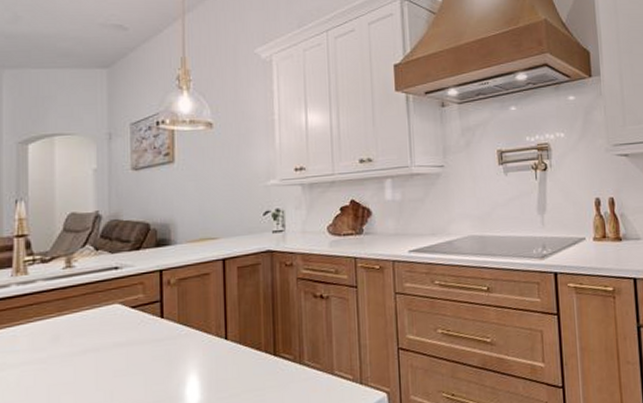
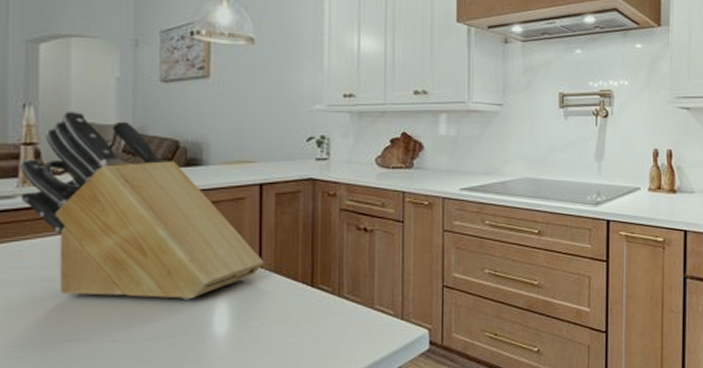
knife block: none [14,202,230,375] -> present [20,110,264,300]

